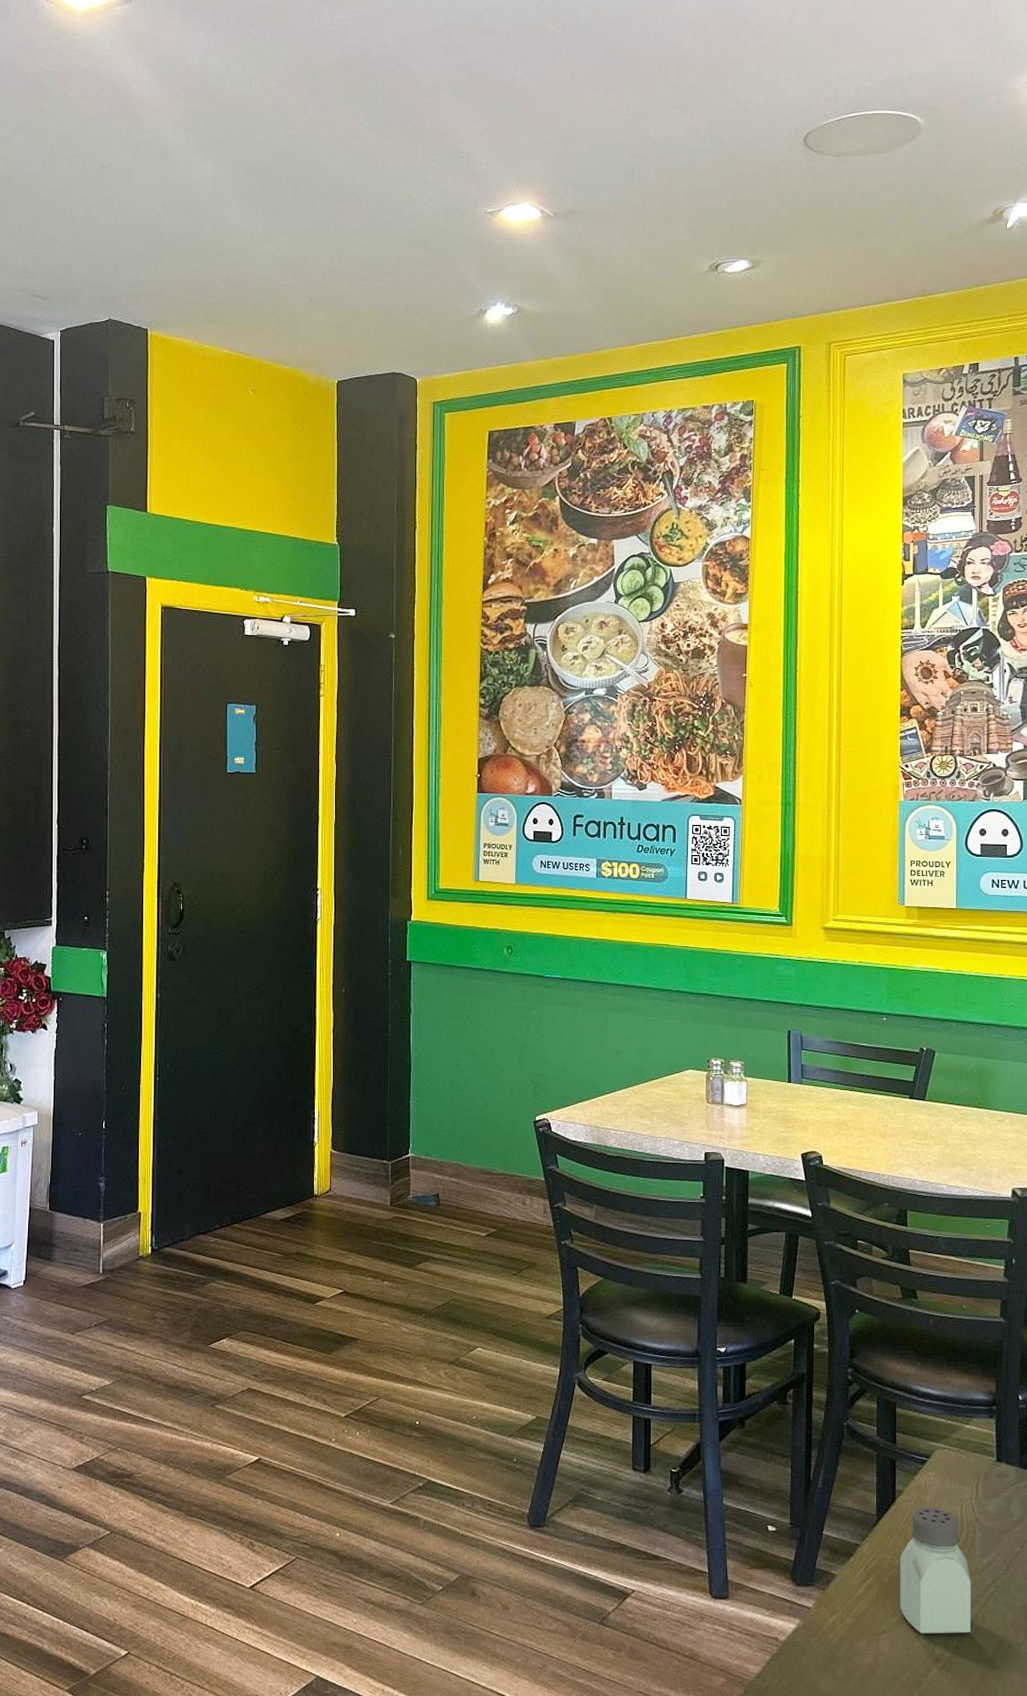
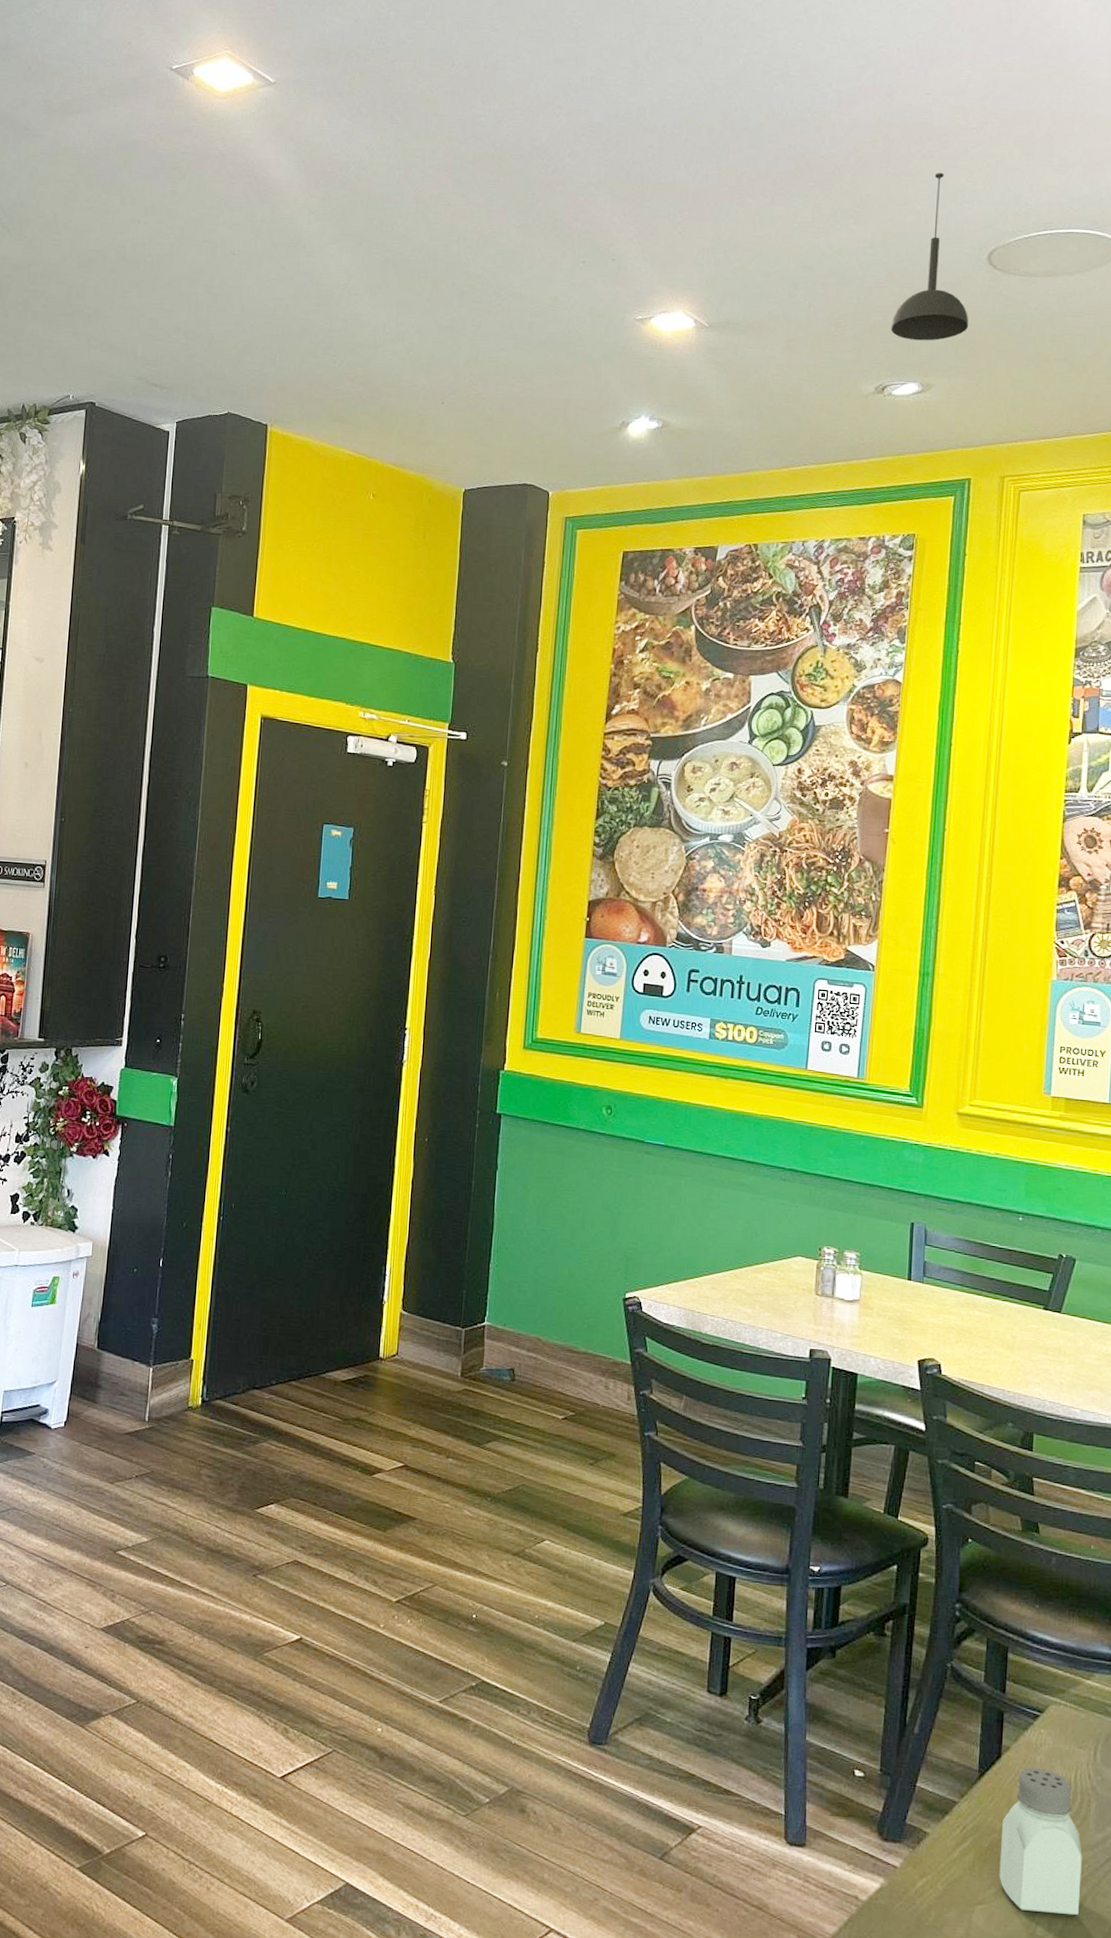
pendant light: none [720,62,791,221] -> present [891,172,969,341]

